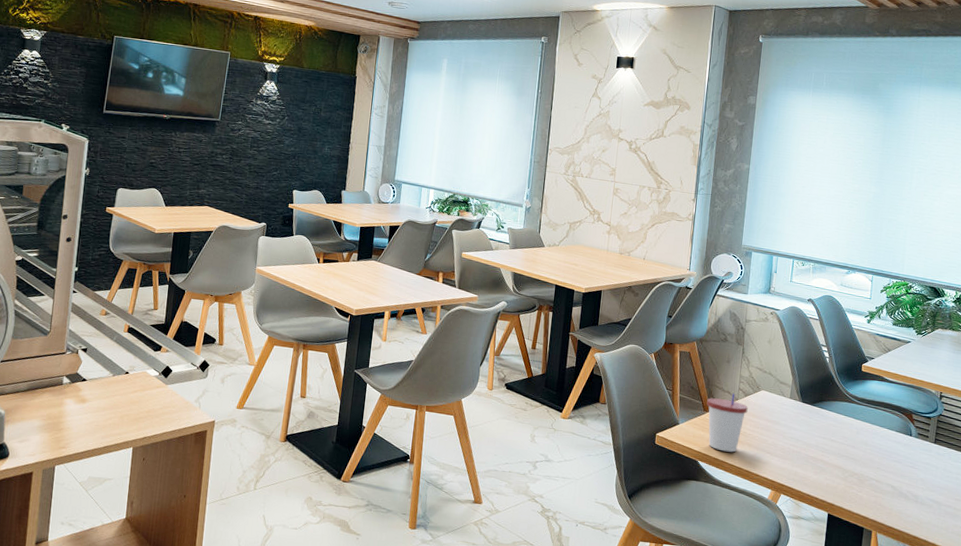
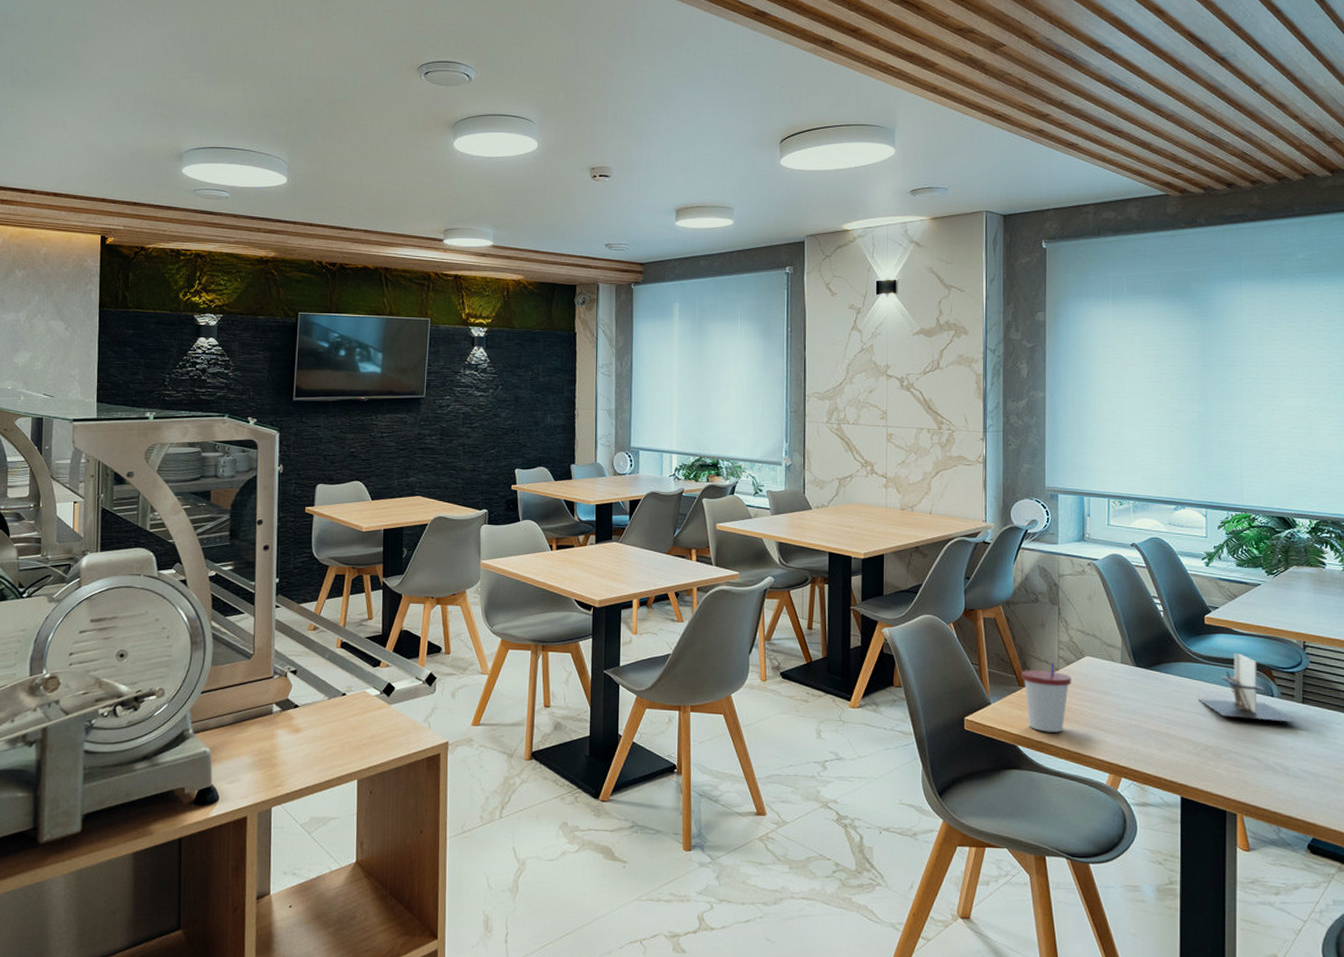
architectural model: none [850,397,930,459] -> present [1198,652,1299,723]

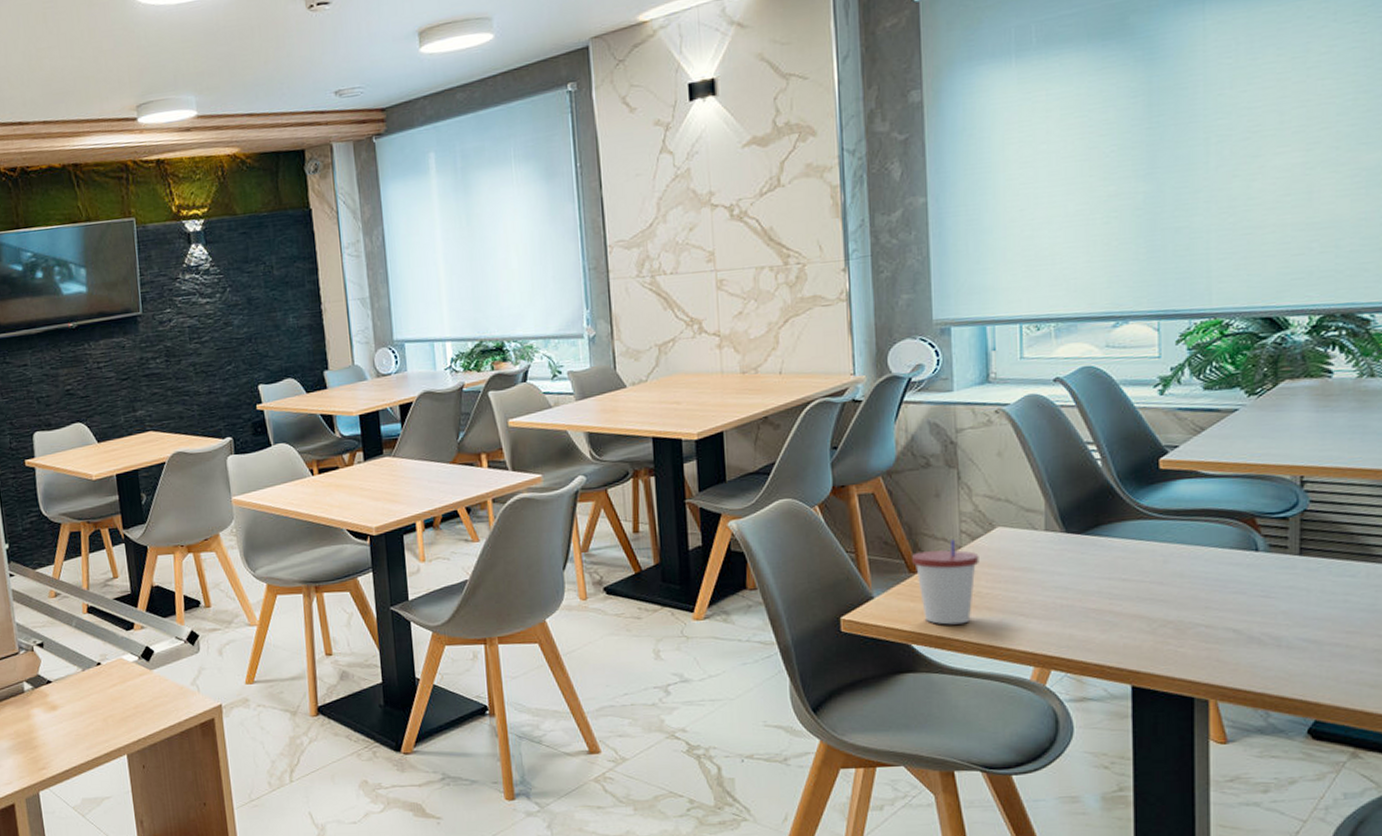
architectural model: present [1198,652,1299,723] -> none [1153,501,1294,583]

